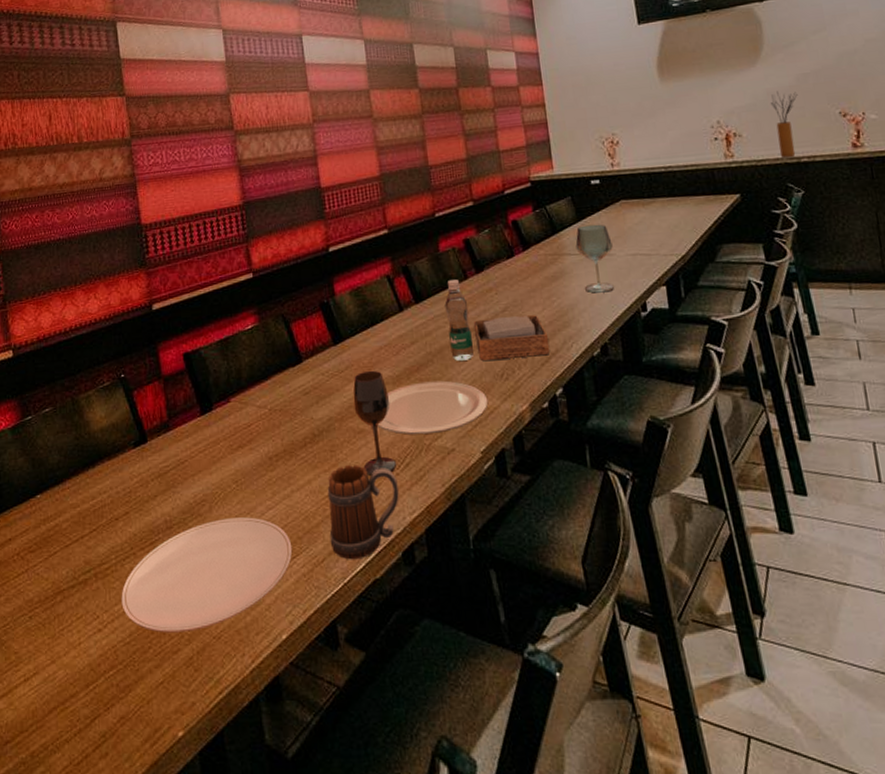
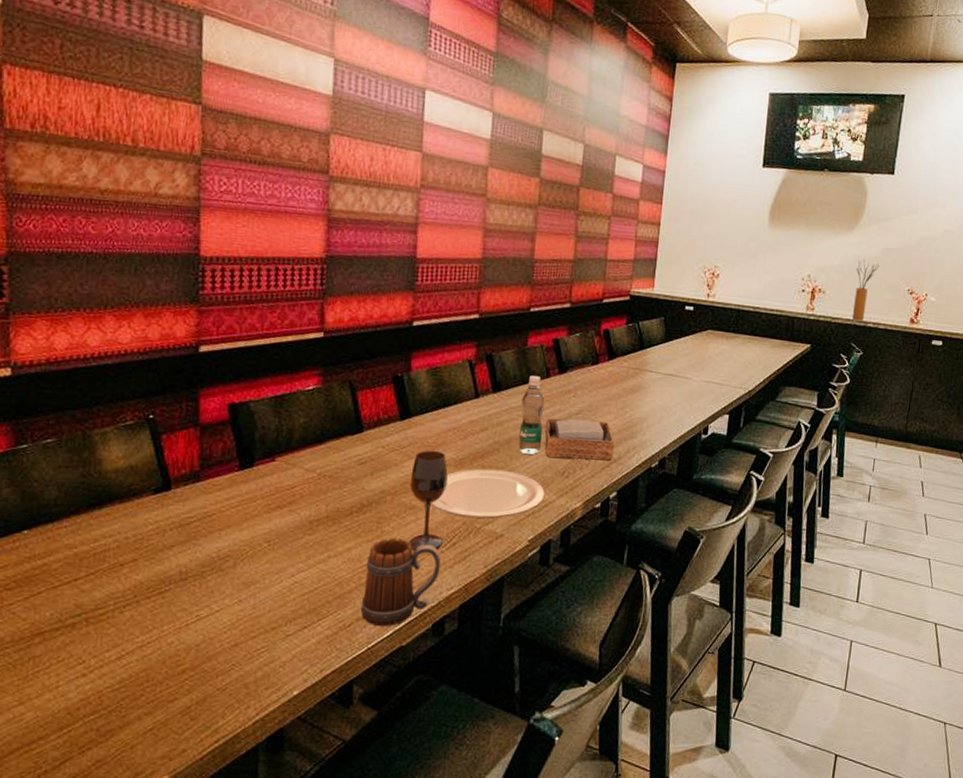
plate: present [121,517,293,633] -> none [114,576,320,683]
wine glass: present [575,224,614,293] -> none [658,346,692,412]

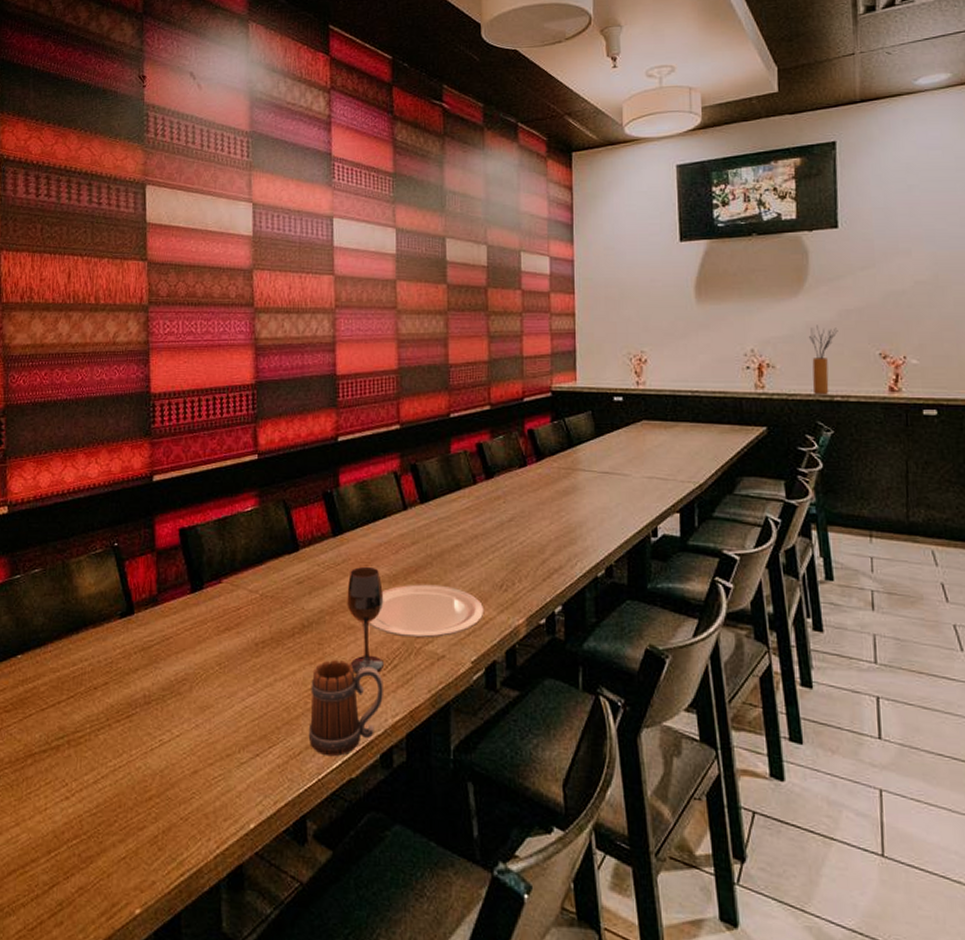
bottle: present [518,375,545,454] -> none [450,483,476,567]
napkin holder: present [544,418,615,461] -> none [477,526,554,571]

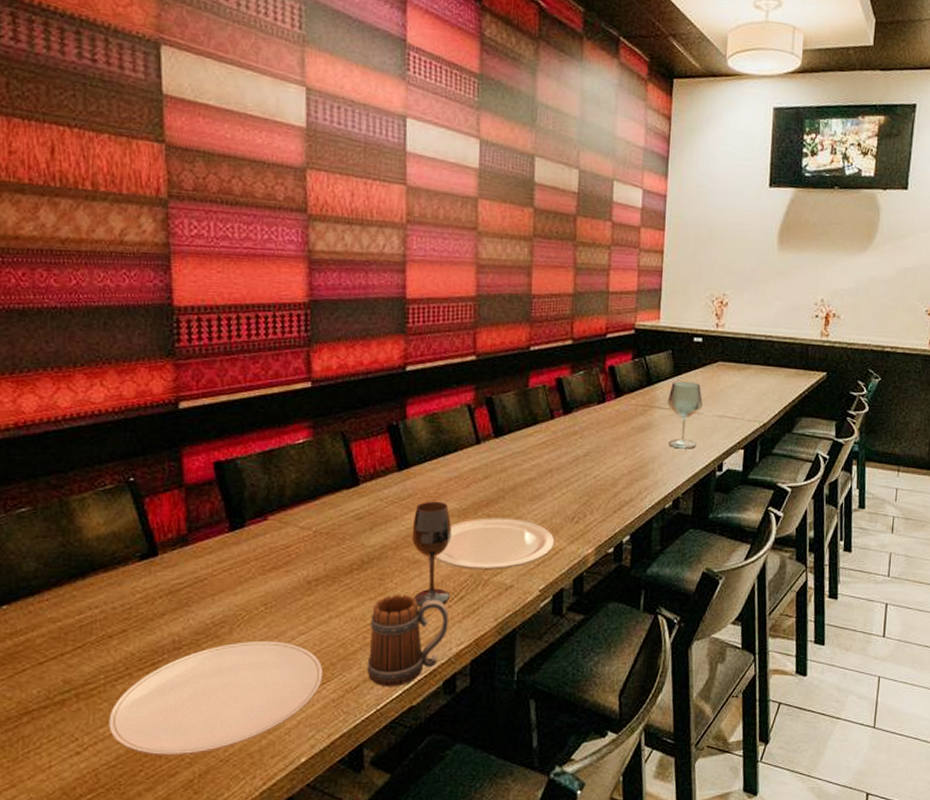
plate: none [91,700,270,810] -> present [108,641,324,756]
wine glass: none [591,442,629,513] -> present [667,381,703,449]
vase: present [809,325,838,395] -> none [868,280,896,346]

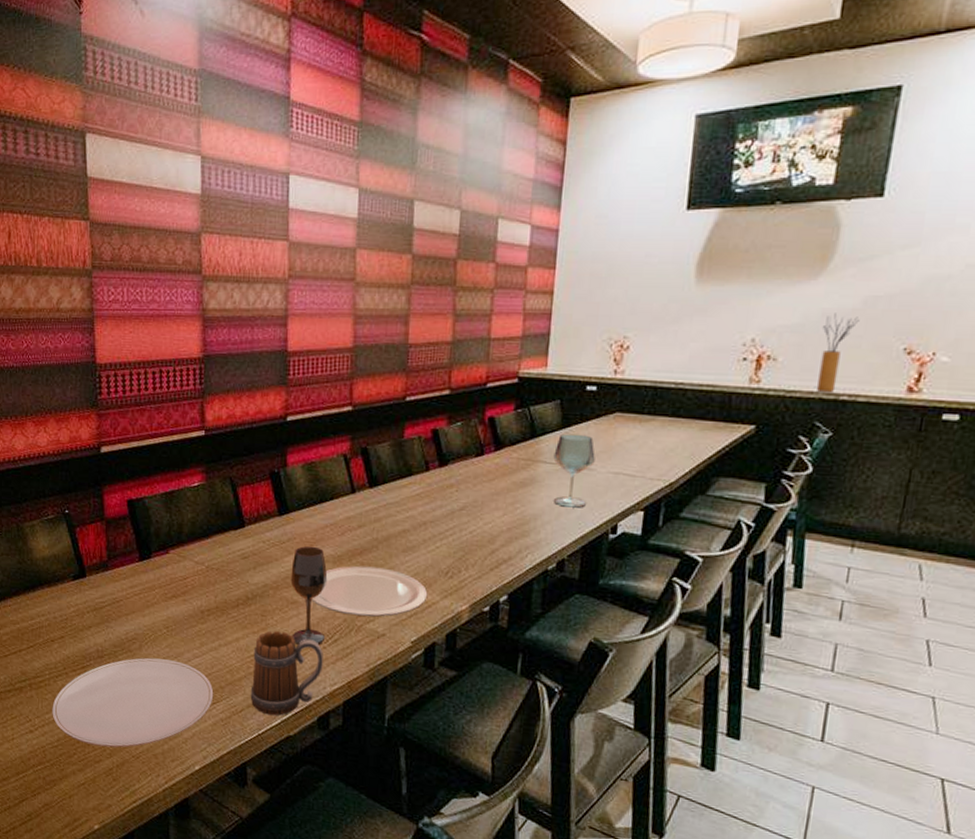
vase: none [868,280,896,346] -> present [815,313,860,394]

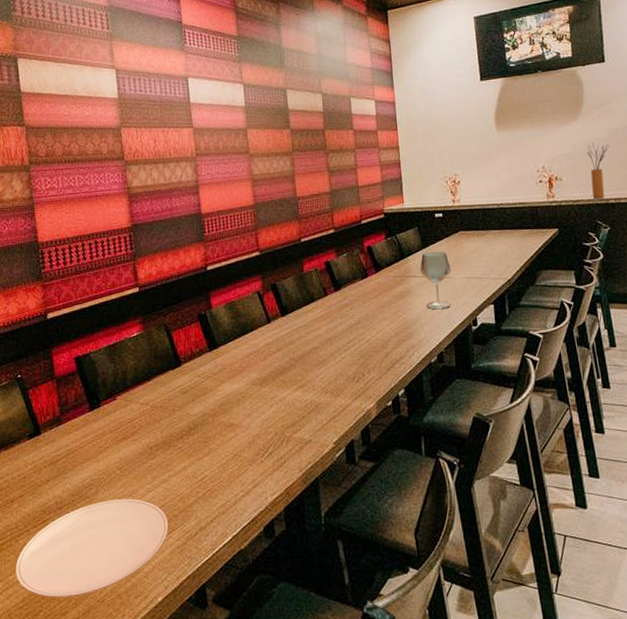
beer mug: present [250,630,323,716] -> none [200,453,263,534]
wine glass: present [290,546,328,644] -> none [225,373,261,463]
plate: present [311,565,428,617] -> none [245,382,341,429]

